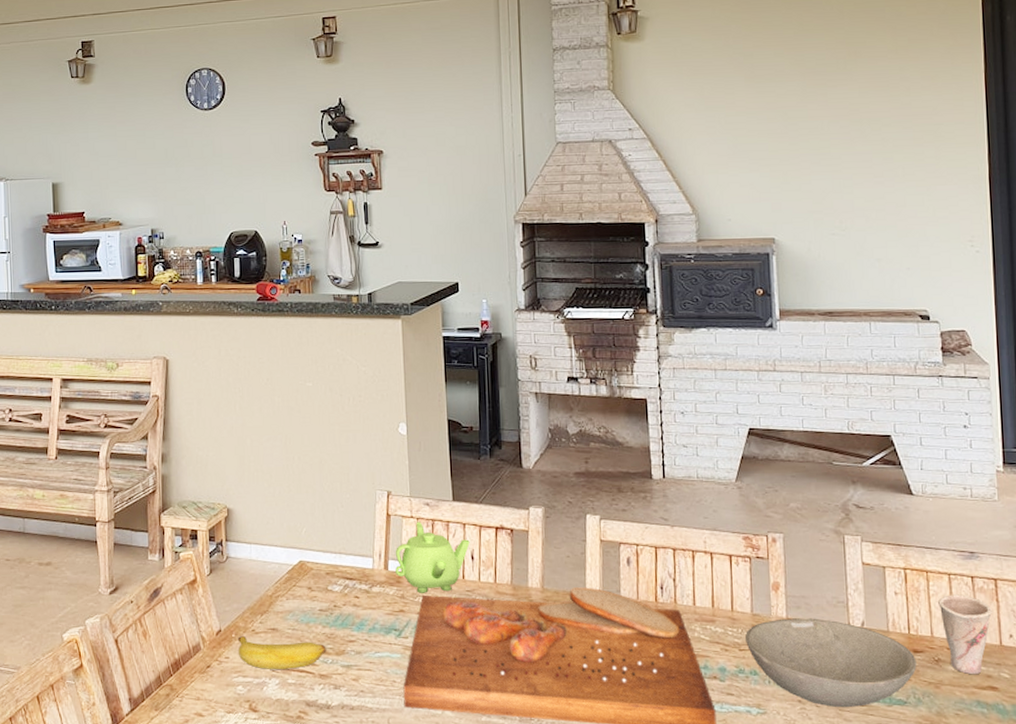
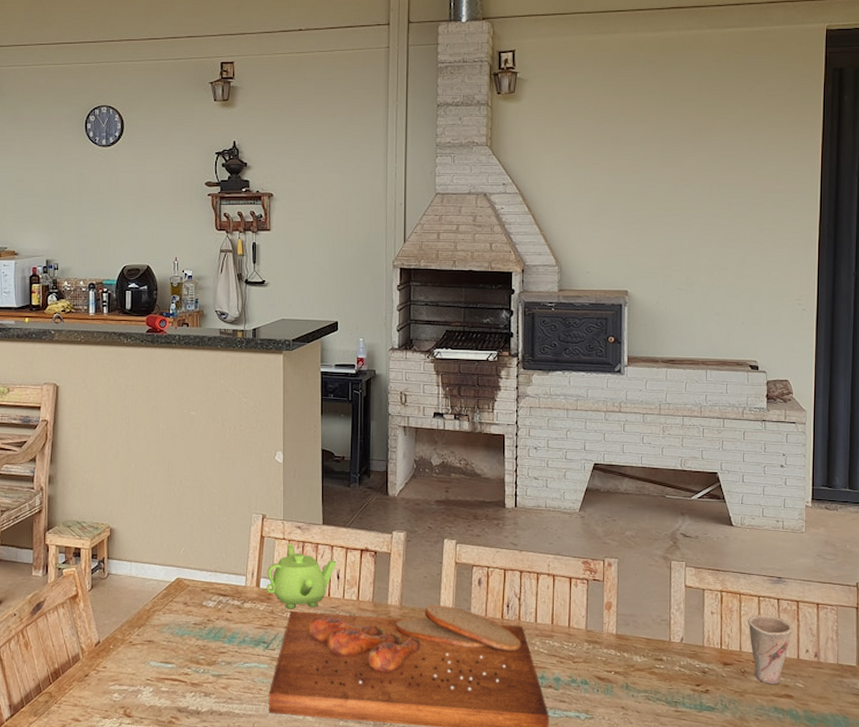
banana: present [237,635,326,669] -> none [115,646,199,678]
bowl: present [745,618,917,708] -> none [579,634,726,714]

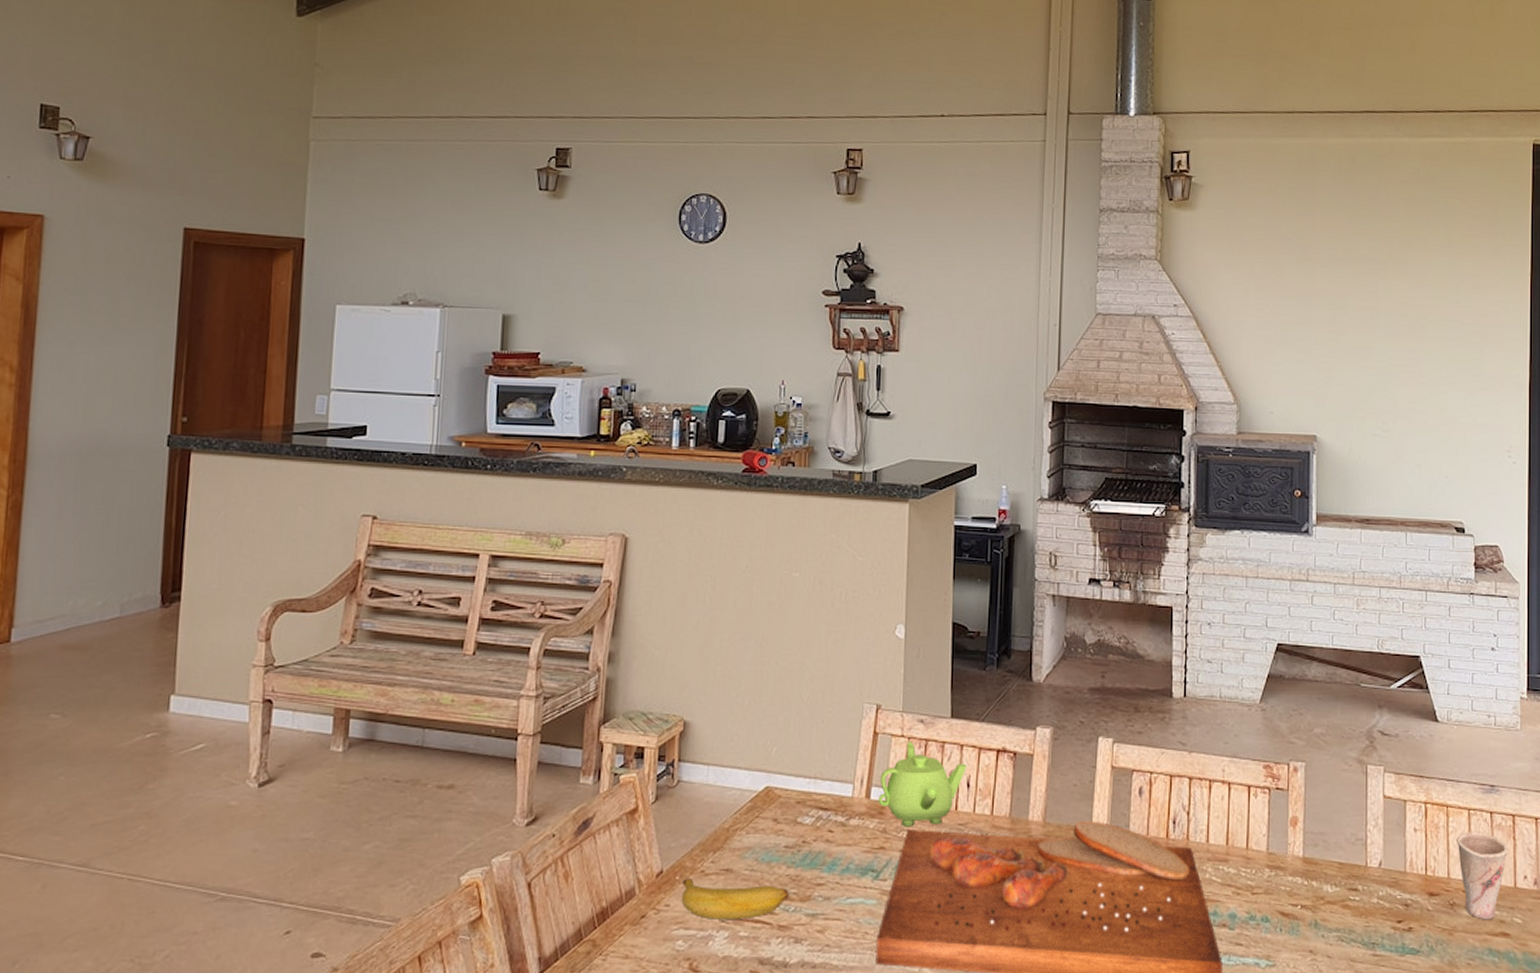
banana: none [115,646,199,678] -> present [682,877,789,919]

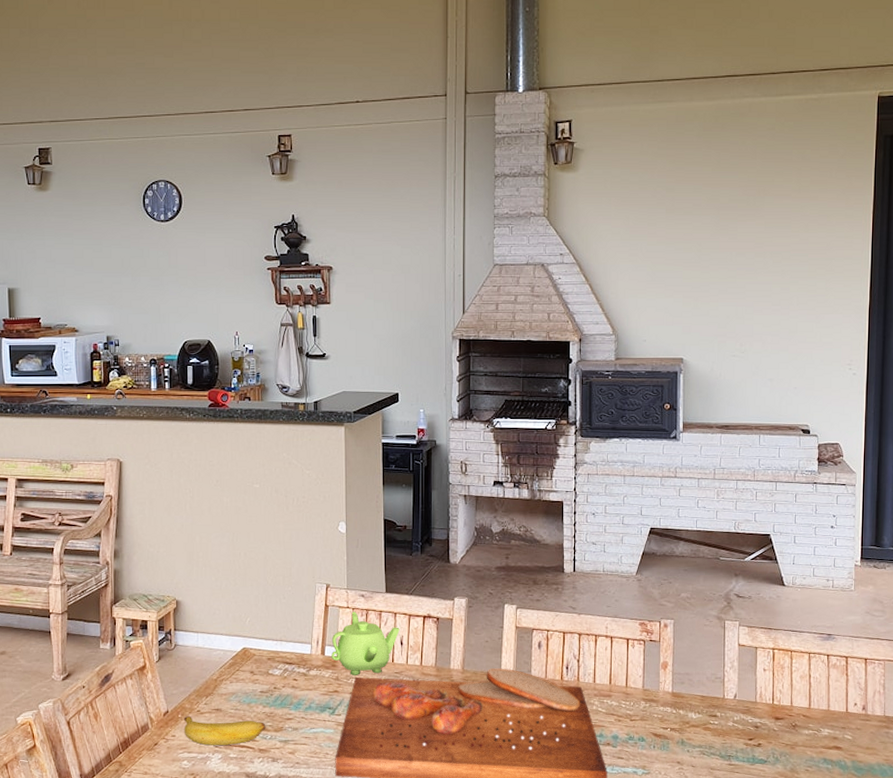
cup: present [1455,831,1510,920] -> none [798,670,843,737]

